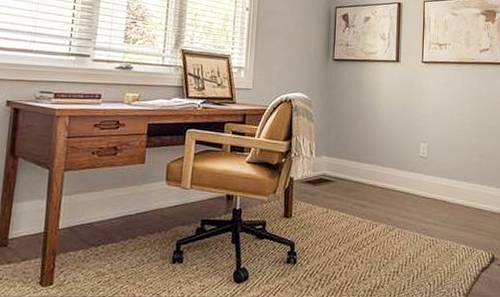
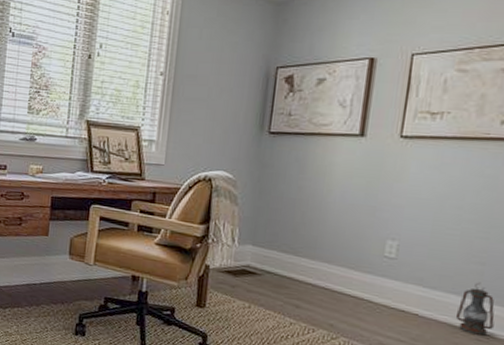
lantern: none [468,170,492,212] -> present [455,282,495,336]

